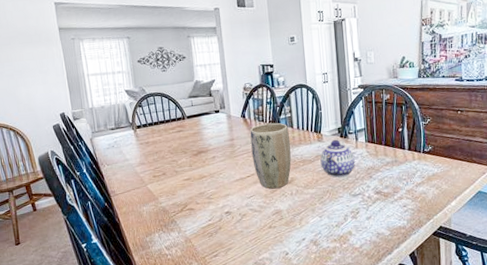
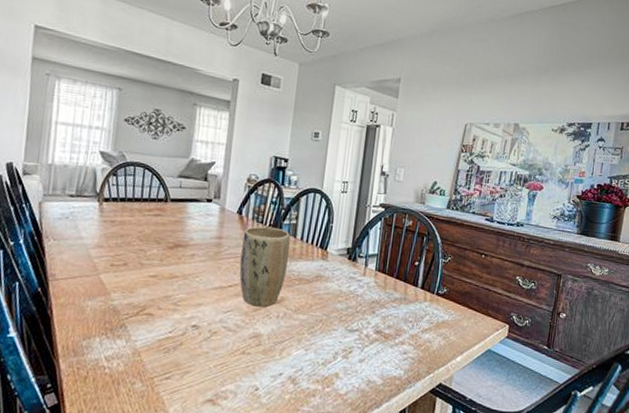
teapot: present [320,140,355,178] -> none [319,261,360,307]

